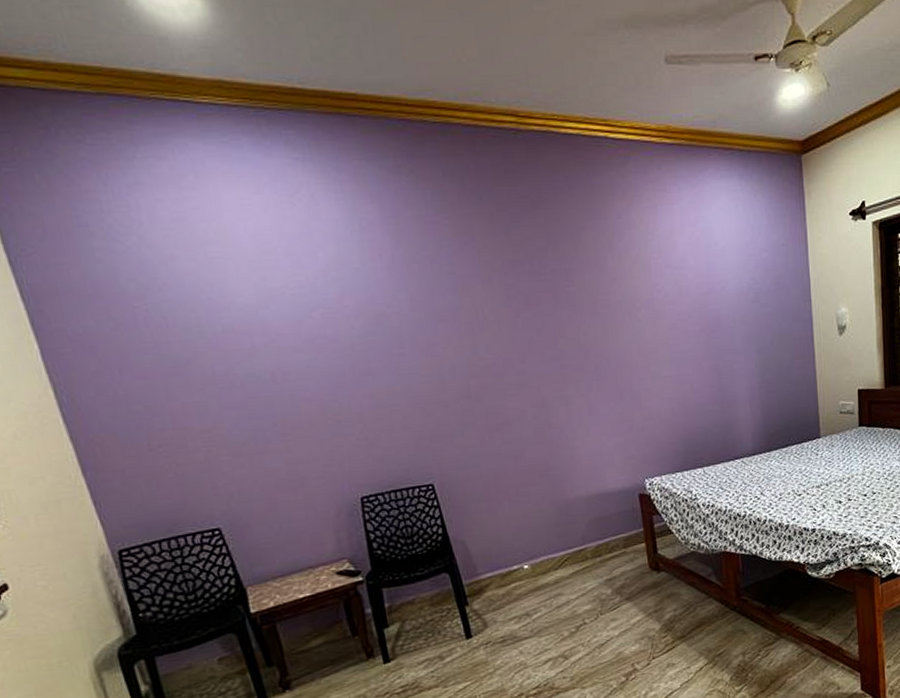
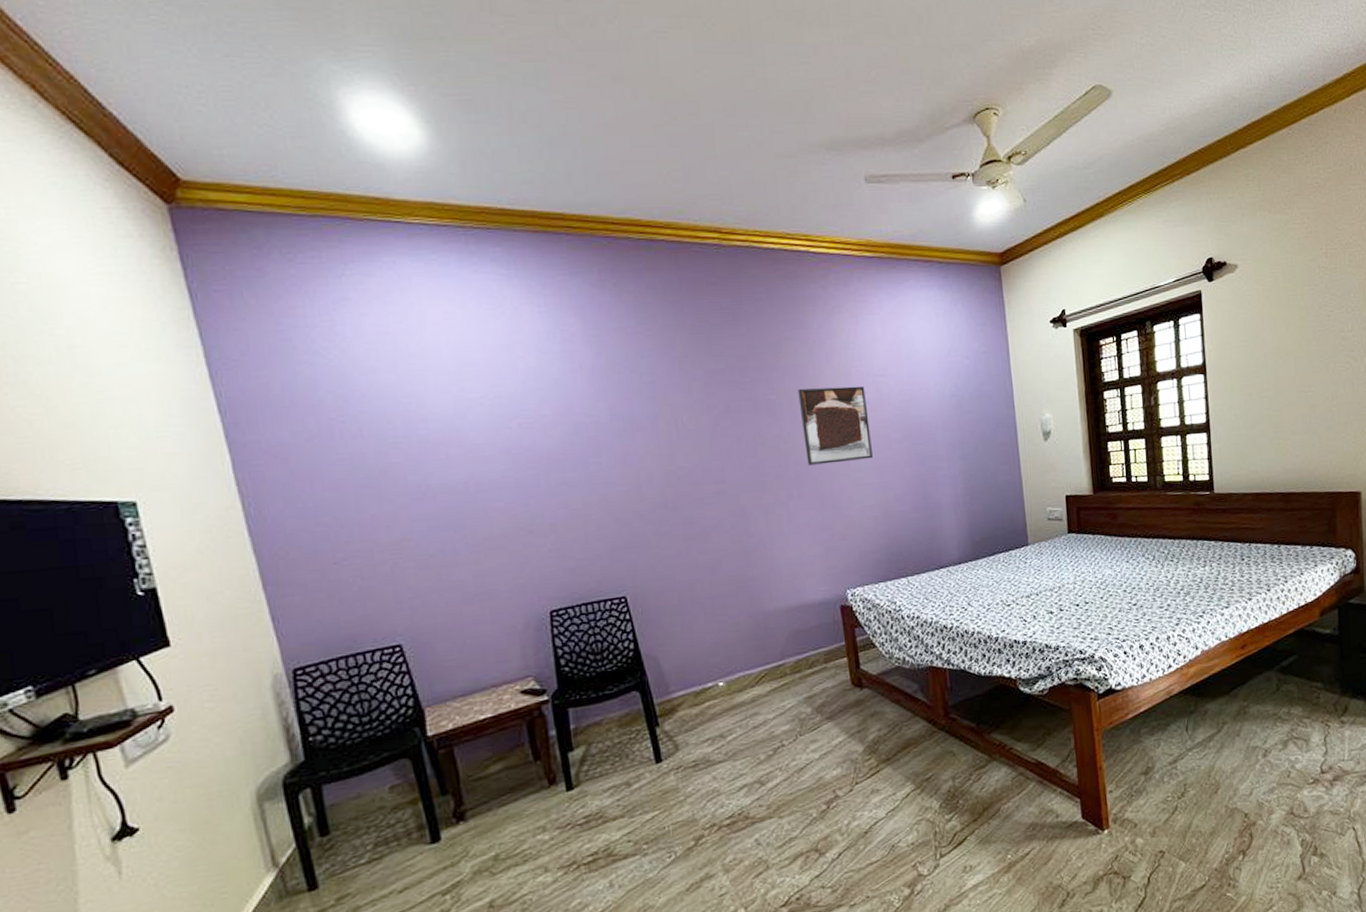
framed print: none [597,278,671,358] -> present [798,386,873,465]

